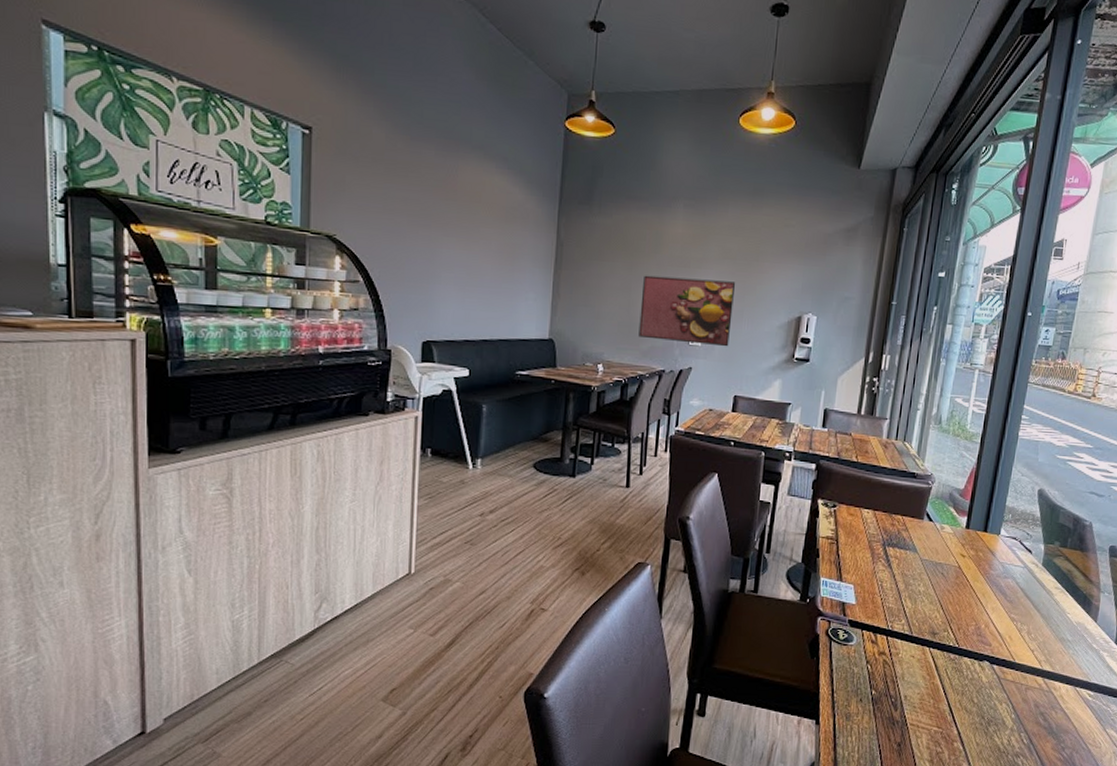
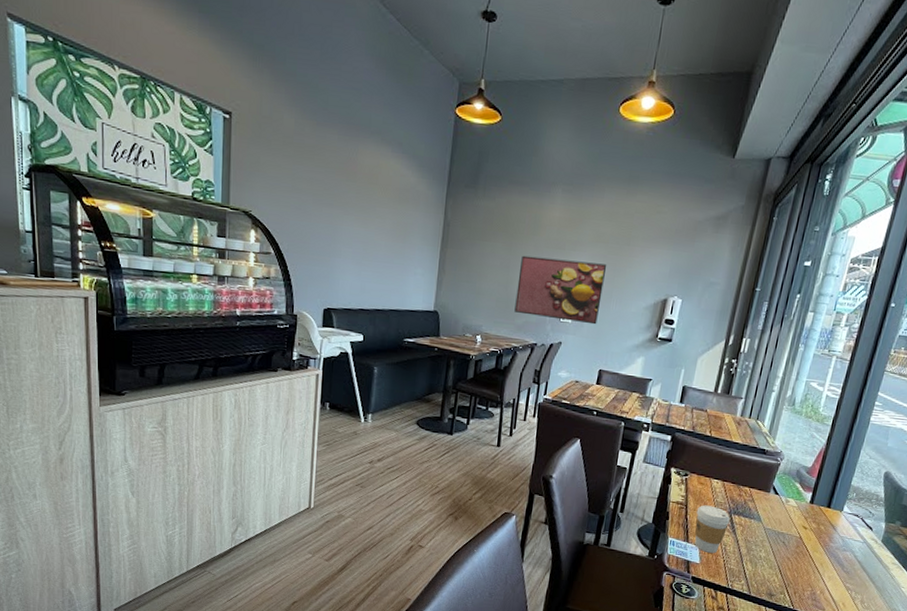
coffee cup: none [848,538,884,591] -> present [694,505,730,553]

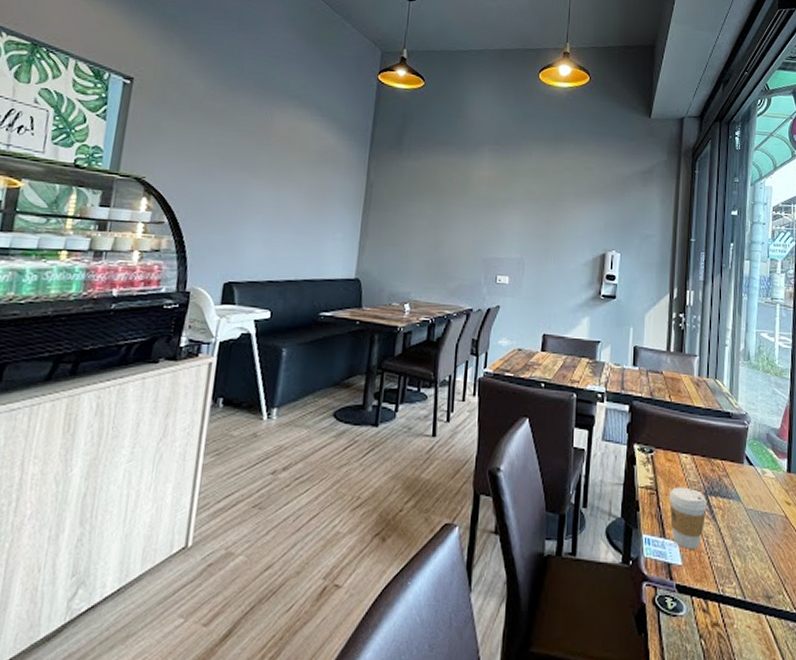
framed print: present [514,255,607,325] -> none [446,215,541,285]

